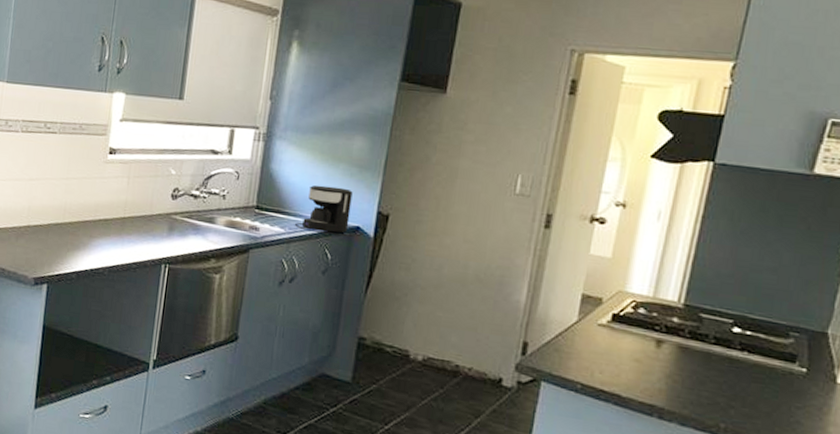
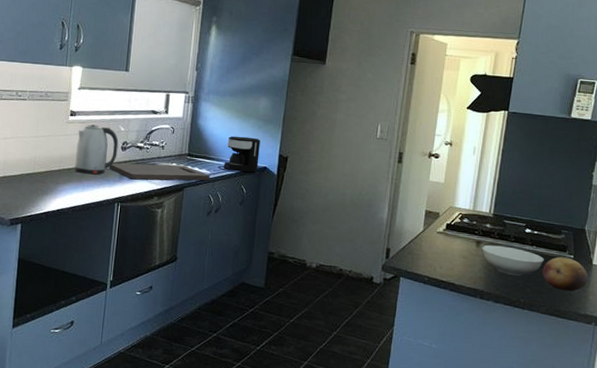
kettle: none [112,165,168,229] -> present [74,124,119,175]
cutting board: none [155,214,284,242] -> present [109,163,210,181]
bowl: none [664,346,760,391] -> present [482,245,544,276]
fruit: none [755,369,829,419] -> present [542,257,588,292]

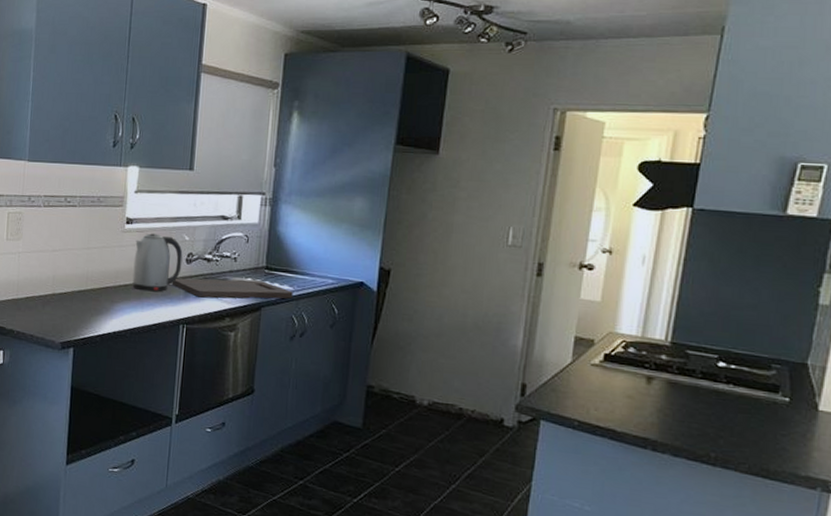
coffee maker: present [218,136,270,175] -> none [303,244,368,292]
bowl: present [482,245,544,276] -> none [655,381,745,423]
fruit: present [542,257,588,292] -> none [742,399,812,446]

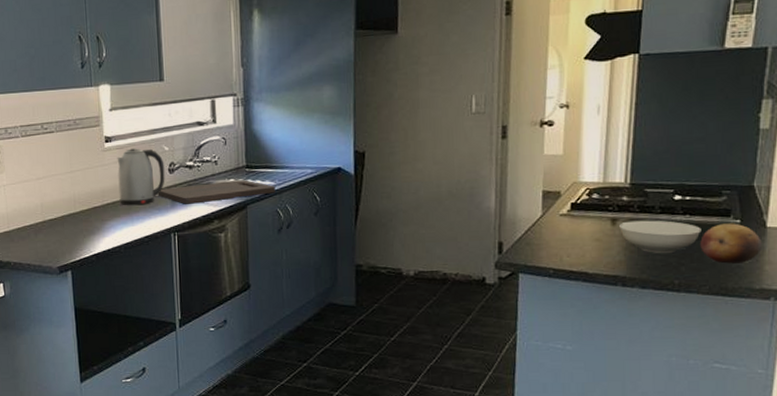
bowl: none [655,381,745,423] -> present [619,220,701,253]
fruit: none [742,399,812,446] -> present [700,223,762,264]

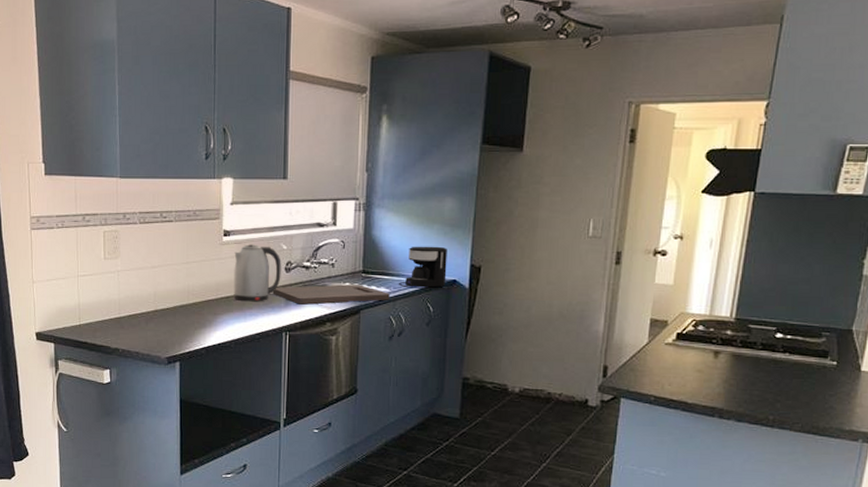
coffee maker: none [284,135,346,180] -> present [399,246,460,290]
bowl: present [619,220,701,253] -> none [721,355,799,389]
fruit: present [700,223,762,264] -> none [797,364,855,404]

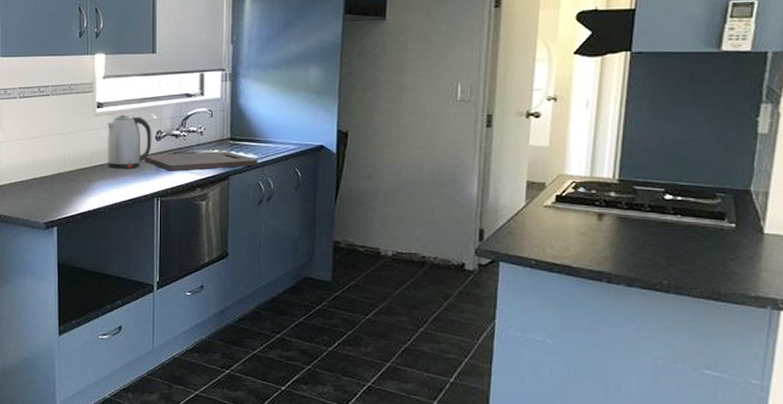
coffee maker: present [399,246,460,290] -> none [267,113,328,156]

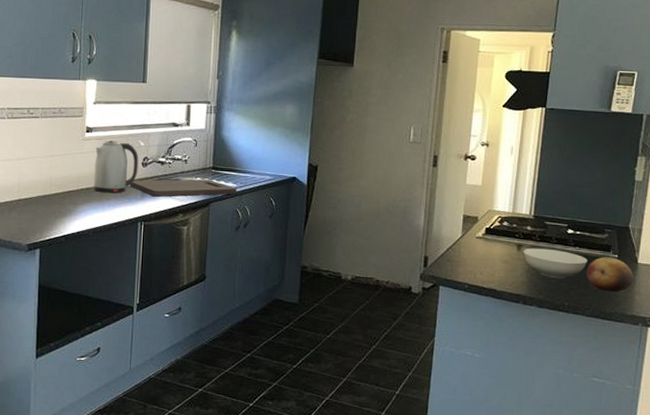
bowl: none [606,217,693,252] -> present [523,248,588,278]
fruit: none [692,226,758,269] -> present [586,257,634,292]

